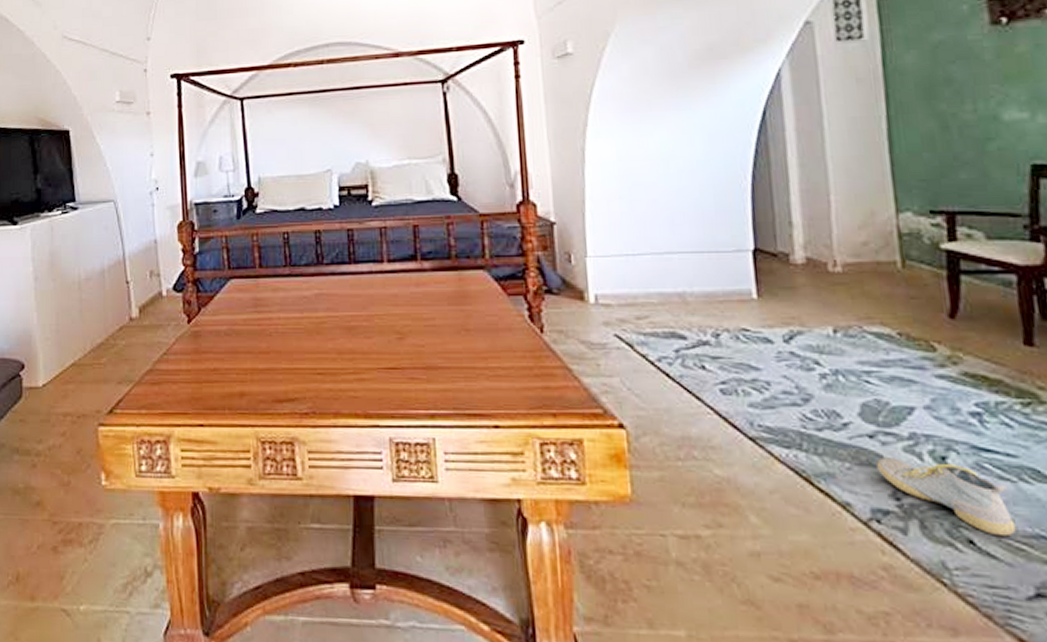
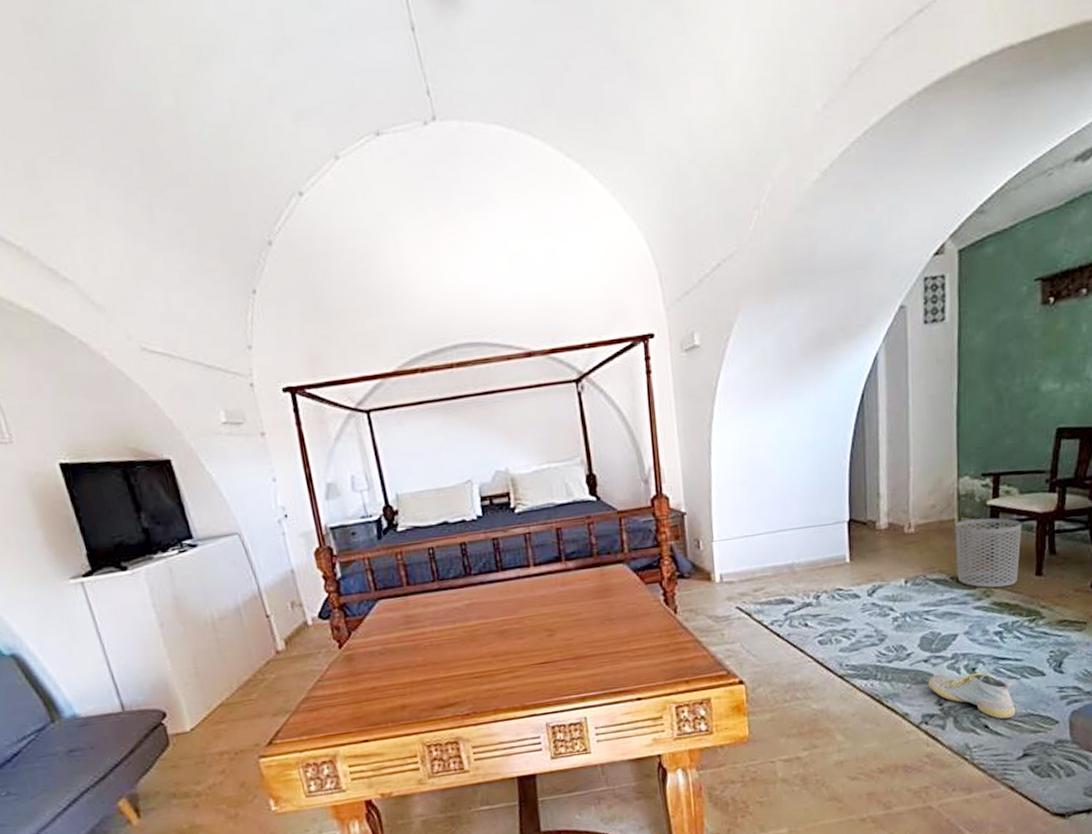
waste bin: none [897,264,997,355] -> present [955,518,1022,588]

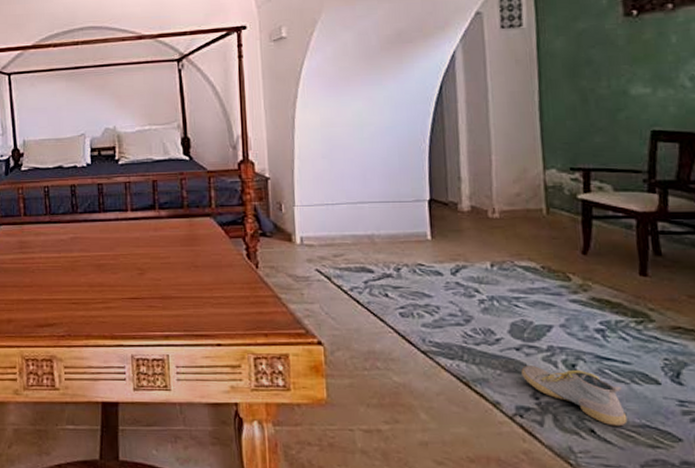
waste bin: present [955,518,1022,588] -> none [543,211,620,283]

